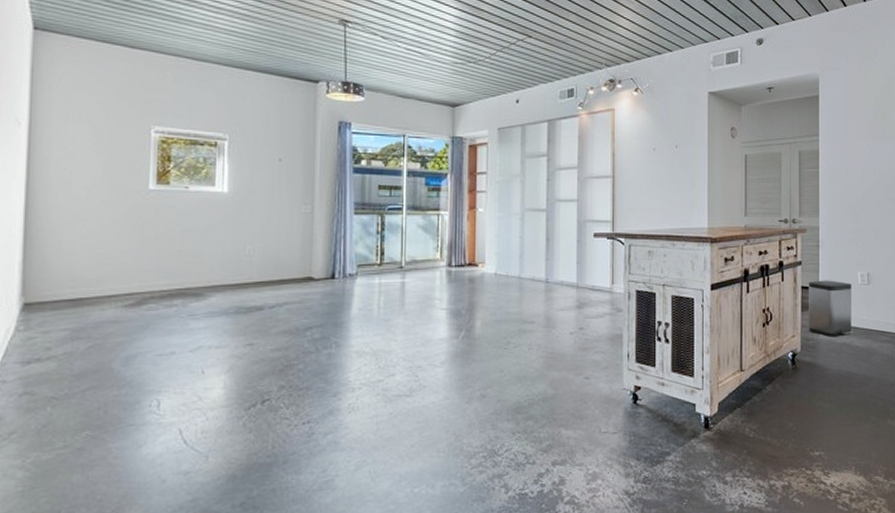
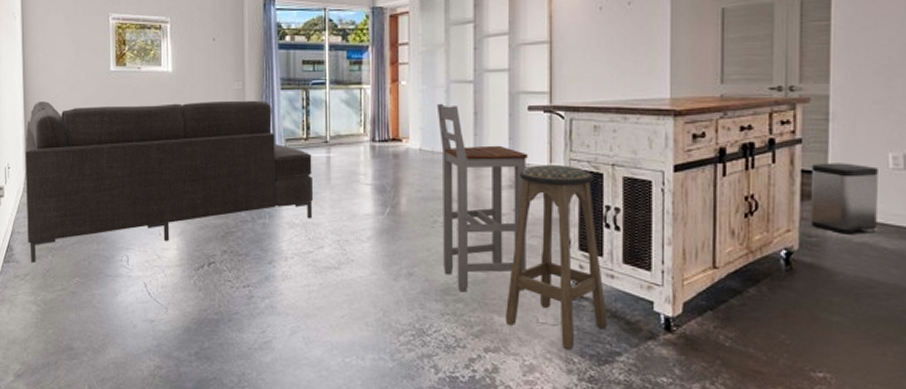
sofa: none [17,223,386,419] -> present [25,100,314,264]
bar stool: none [511,230,593,410] -> present [436,103,528,292]
stool: none [572,286,659,455] -> present [506,165,608,350]

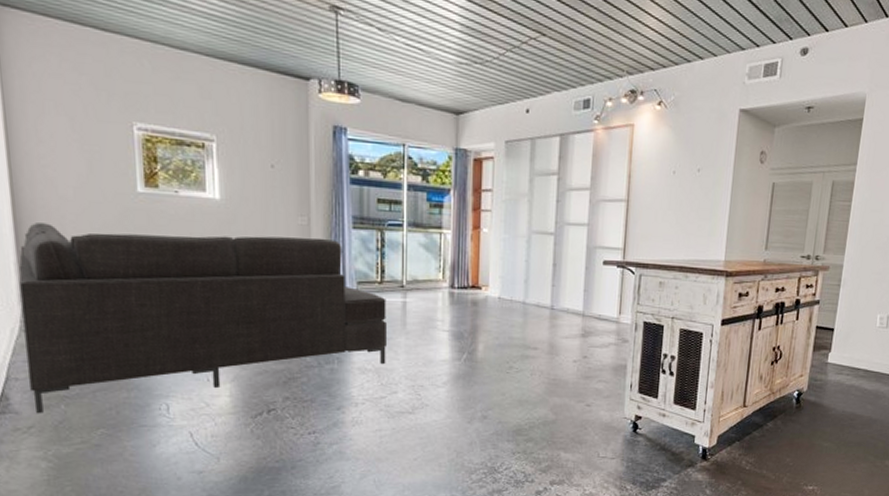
bar stool: present [436,103,528,292] -> none [516,253,600,432]
stool: present [506,165,608,350] -> none [571,316,657,479]
pedal bin: present [811,162,879,235] -> none [818,321,869,379]

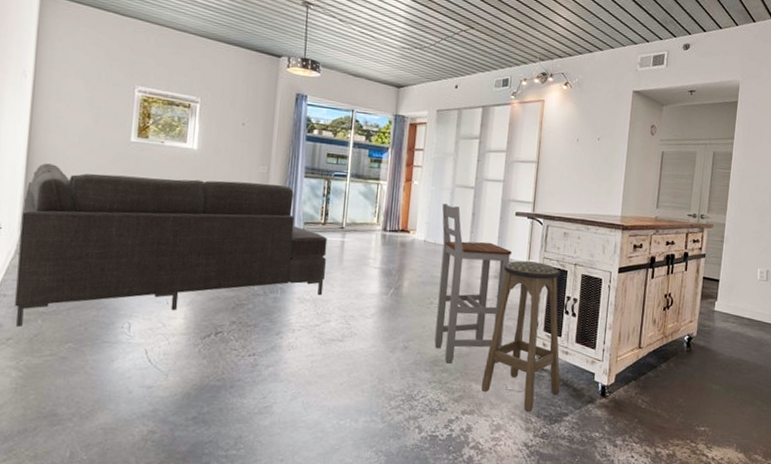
bar stool: none [516,253,600,432] -> present [434,203,512,364]
stool: none [571,316,657,479] -> present [482,260,560,412]

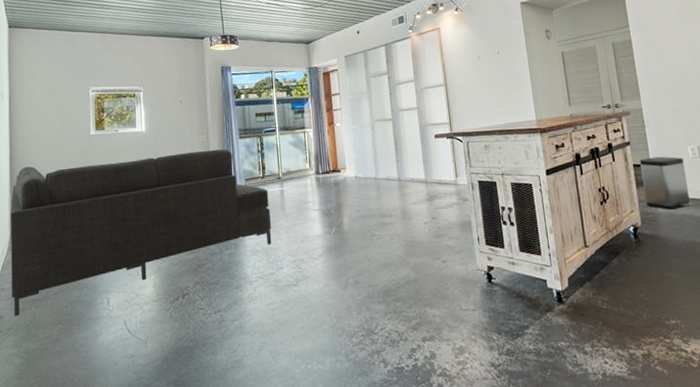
bar stool: present [434,203,512,364] -> none [365,138,449,292]
stool: present [482,260,560,412] -> none [434,178,515,330]
pedal bin: none [706,272,751,326] -> present [640,156,692,210]

